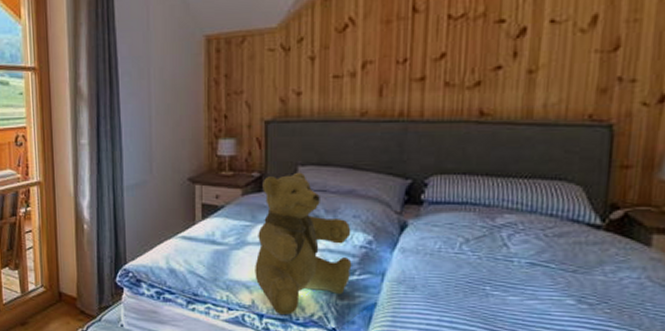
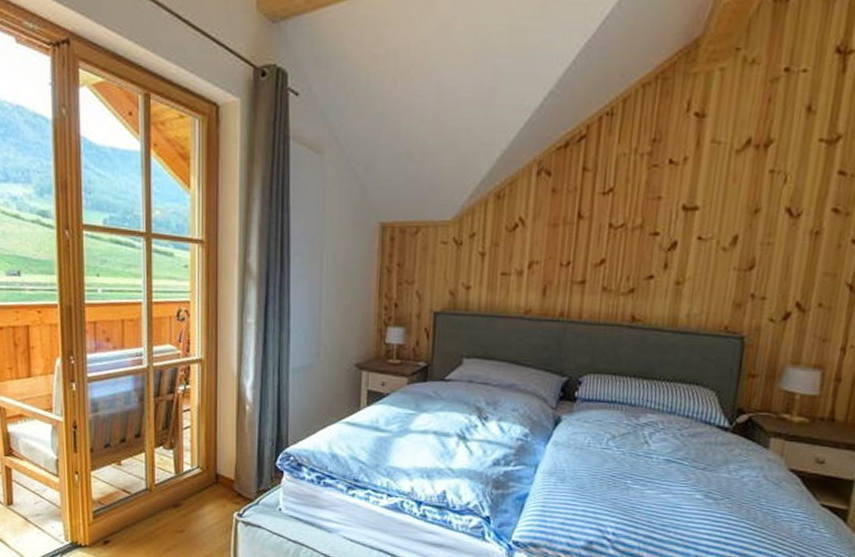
teddy bear: present [255,172,352,316] -> none [415,364,510,503]

